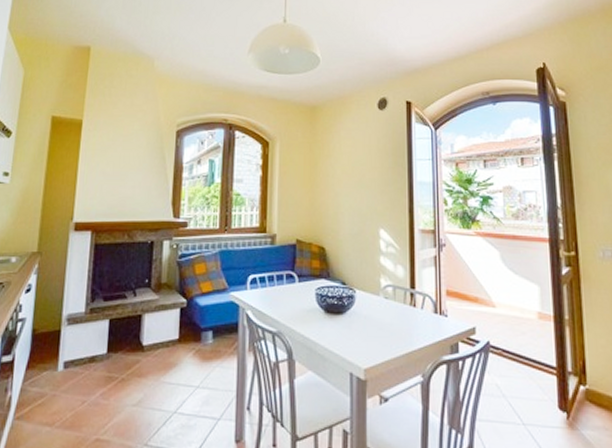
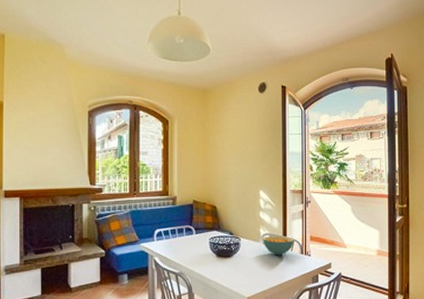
cereal bowl: none [384,288,424,315] -> present [263,236,293,256]

